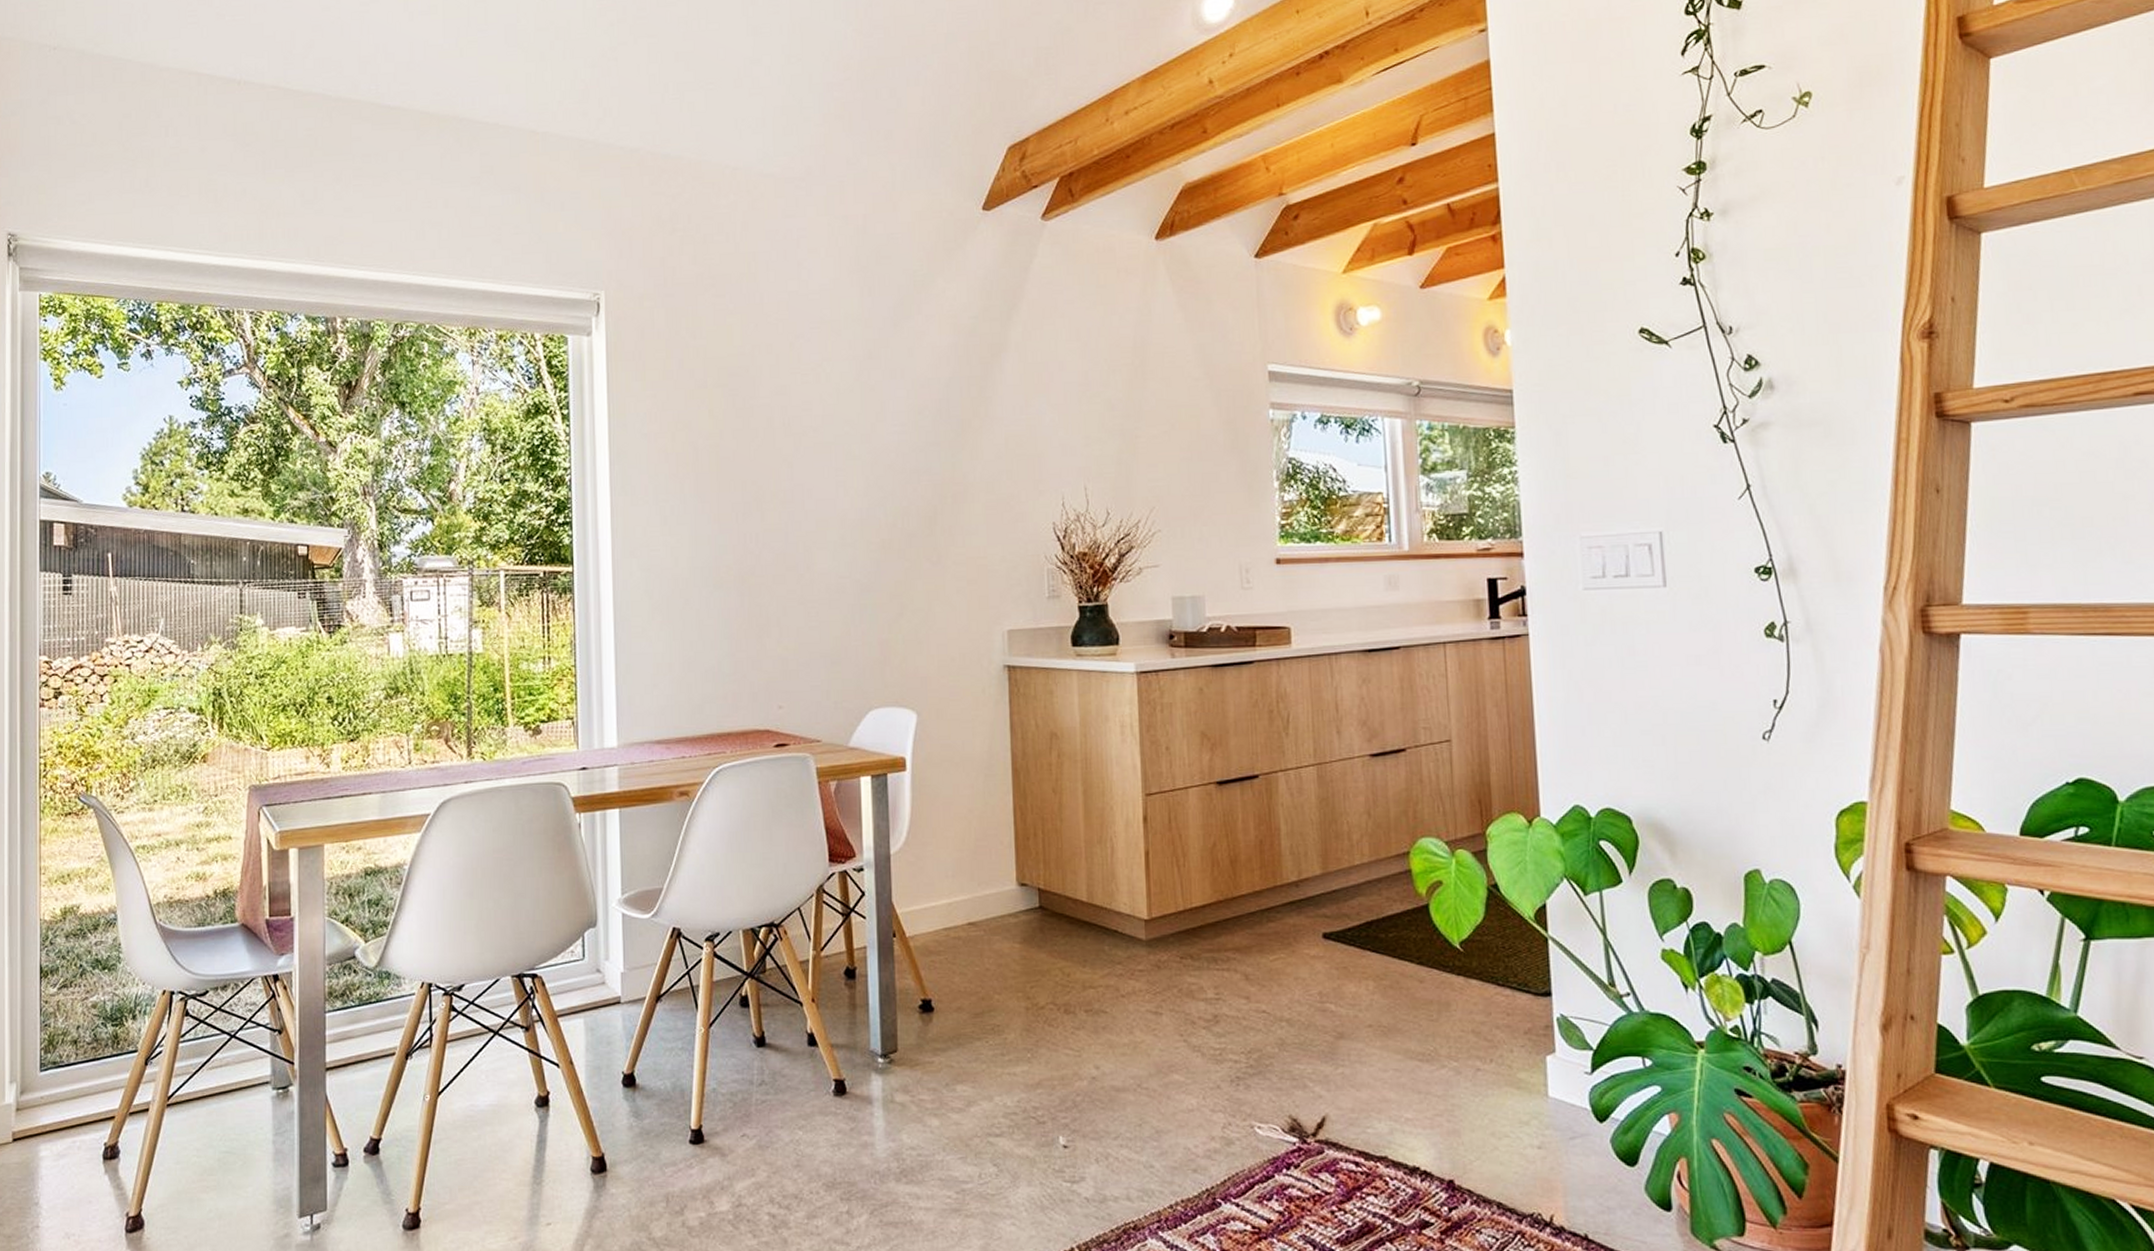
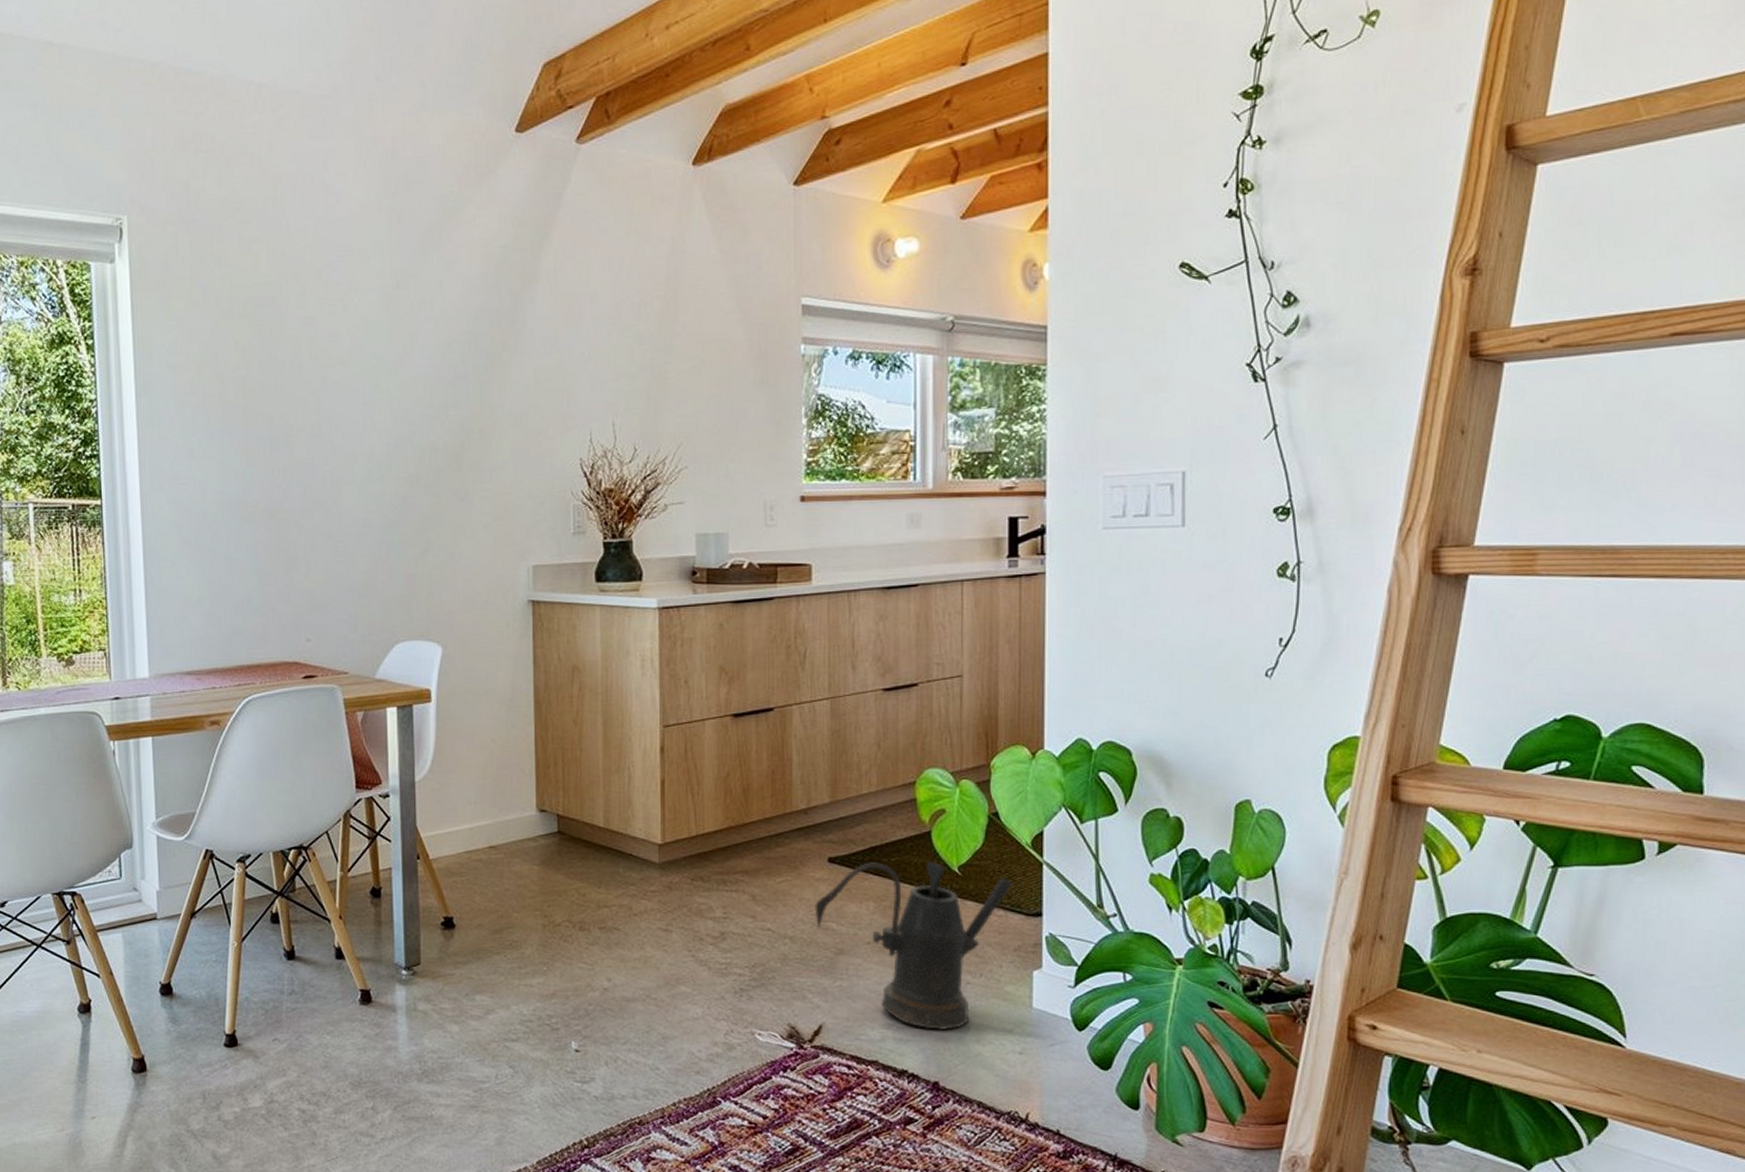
watering can: none [1311,936,1518,1122] -> present [815,861,1013,1030]

